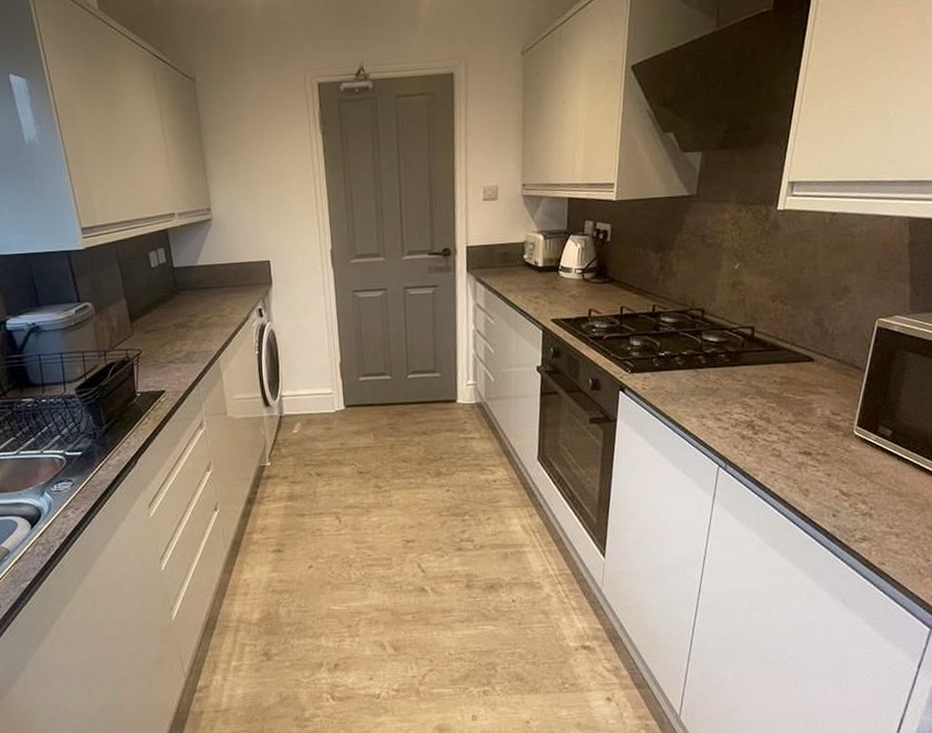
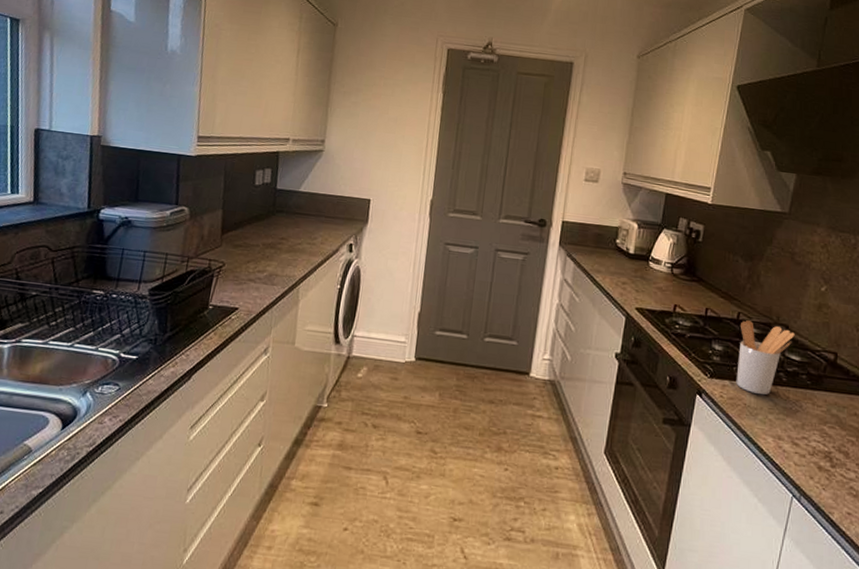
utensil holder: none [656,311,711,381] -> present [736,320,795,395]

